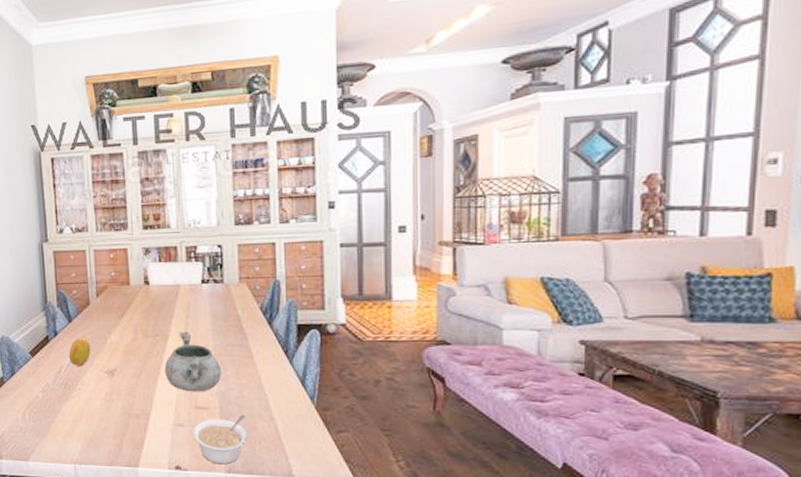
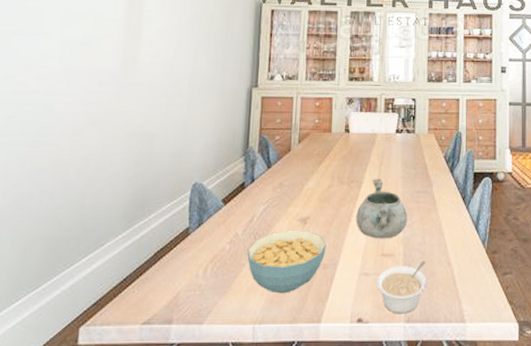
cereal bowl: none [60,381,137,439] -> present [247,229,327,294]
coin: present [68,338,91,366] -> none [263,185,287,214]

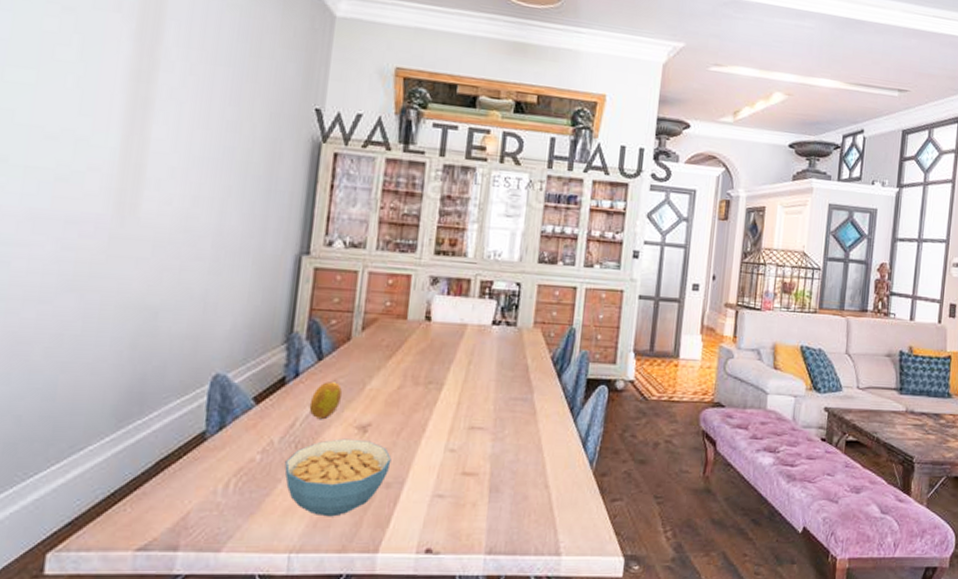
coin: none [263,185,287,214] -> present [309,382,343,419]
decorative bowl: present [356,178,408,239] -> none [431,380,499,455]
legume: present [377,260,427,314] -> none [453,482,518,544]

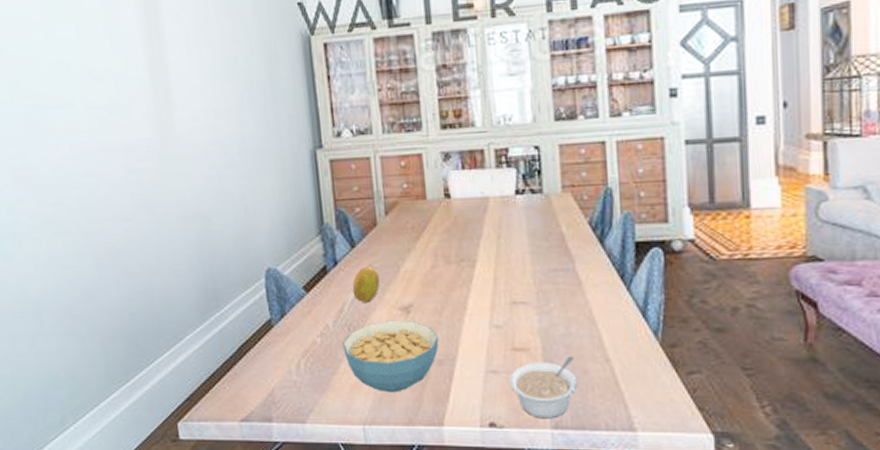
legume: none [453,482,518,544] -> present [509,356,578,419]

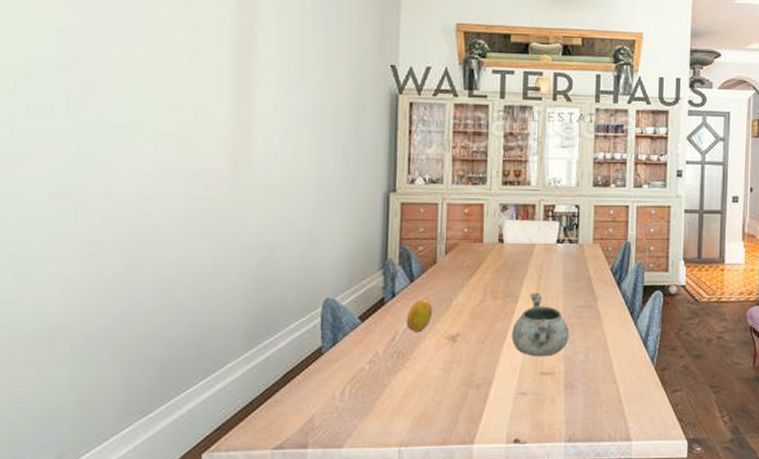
cereal bowl: present [343,319,439,393] -> none [390,348,479,415]
decorative bowl: none [472,255,544,330] -> present [511,293,570,357]
legume: present [509,356,578,419] -> none [535,378,590,434]

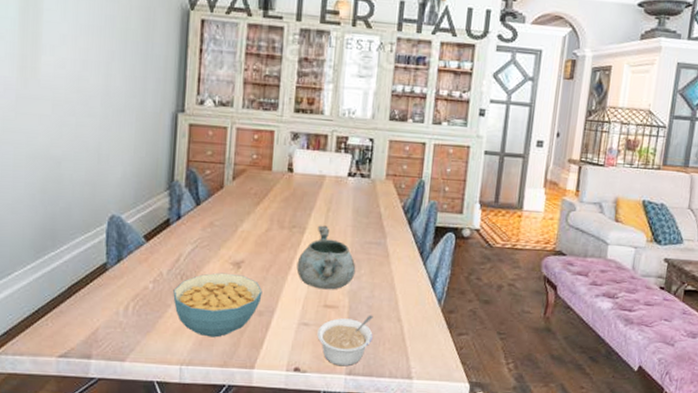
cereal bowl: none [390,348,479,415] -> present [173,272,263,338]
coin: present [406,300,433,332] -> none [191,224,219,255]
legume: none [535,378,590,434] -> present [317,315,373,367]

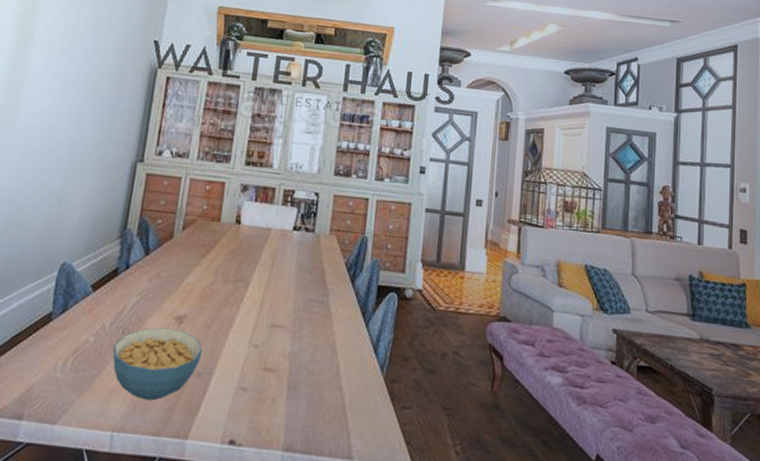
decorative bowl: present [296,225,356,290] -> none [238,280,298,352]
legume: present [317,315,373,367] -> none [255,381,314,441]

